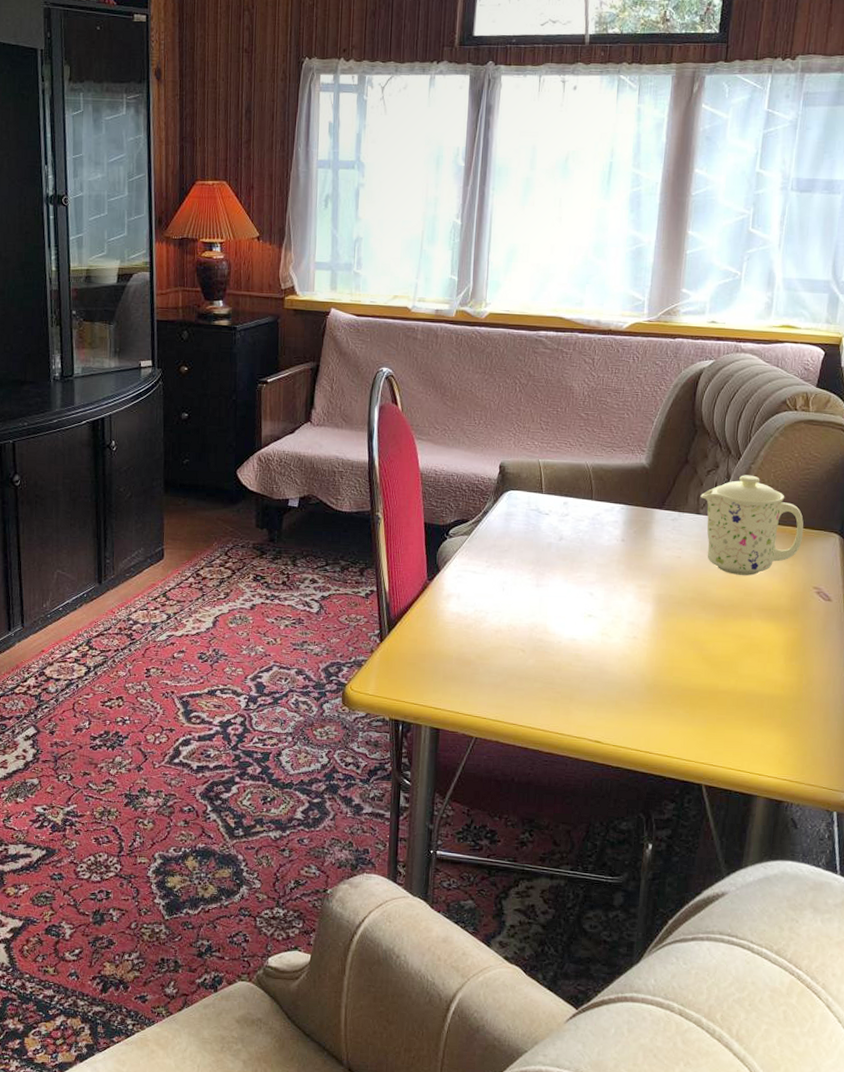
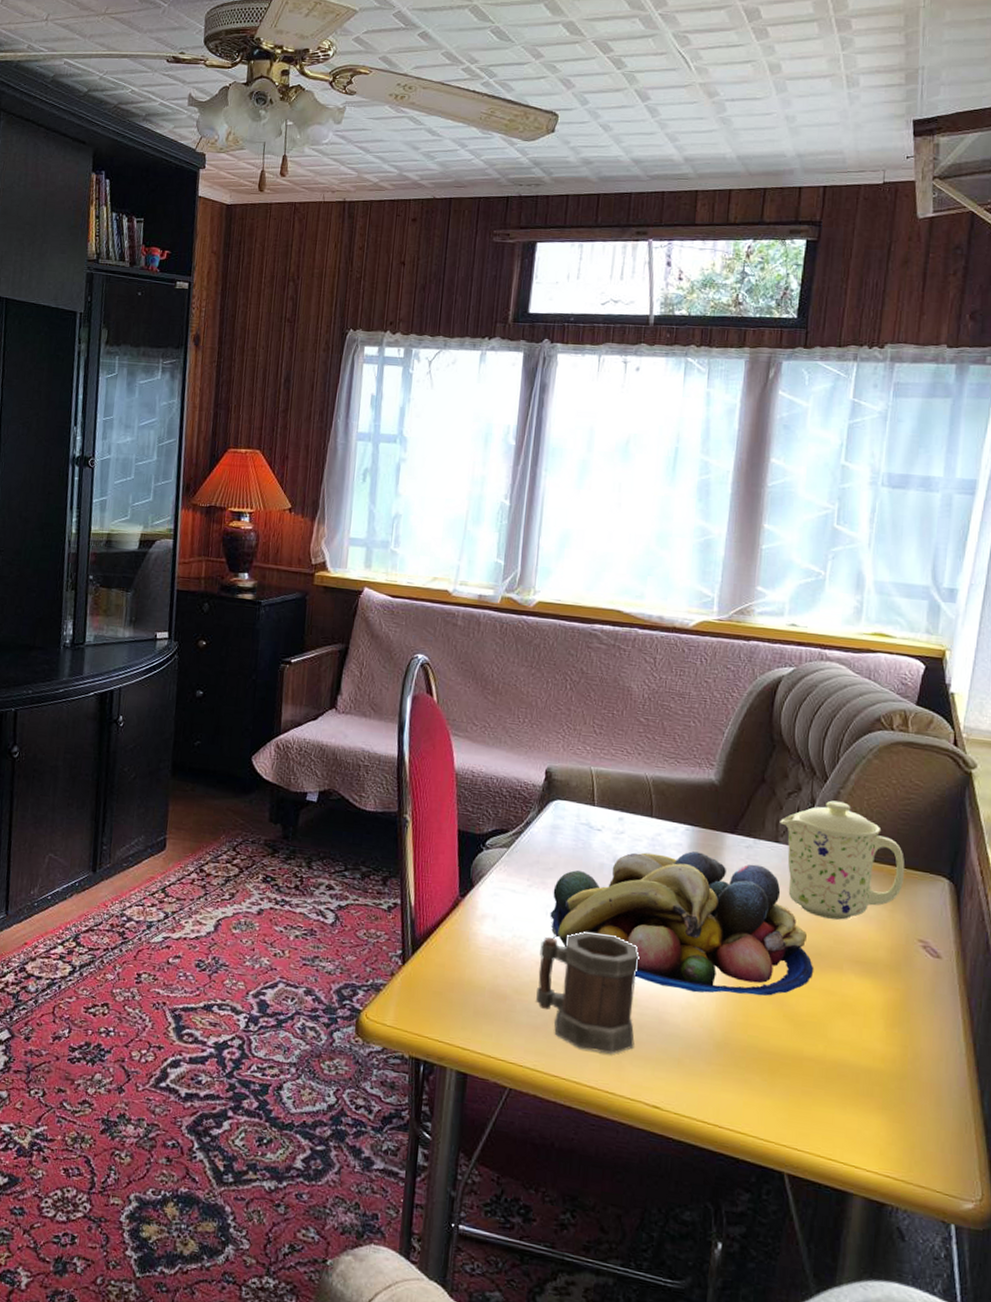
mug: none [496,601,583,702] -> present [536,931,640,1054]
fruit bowl: none [506,527,728,646] -> present [550,851,814,996]

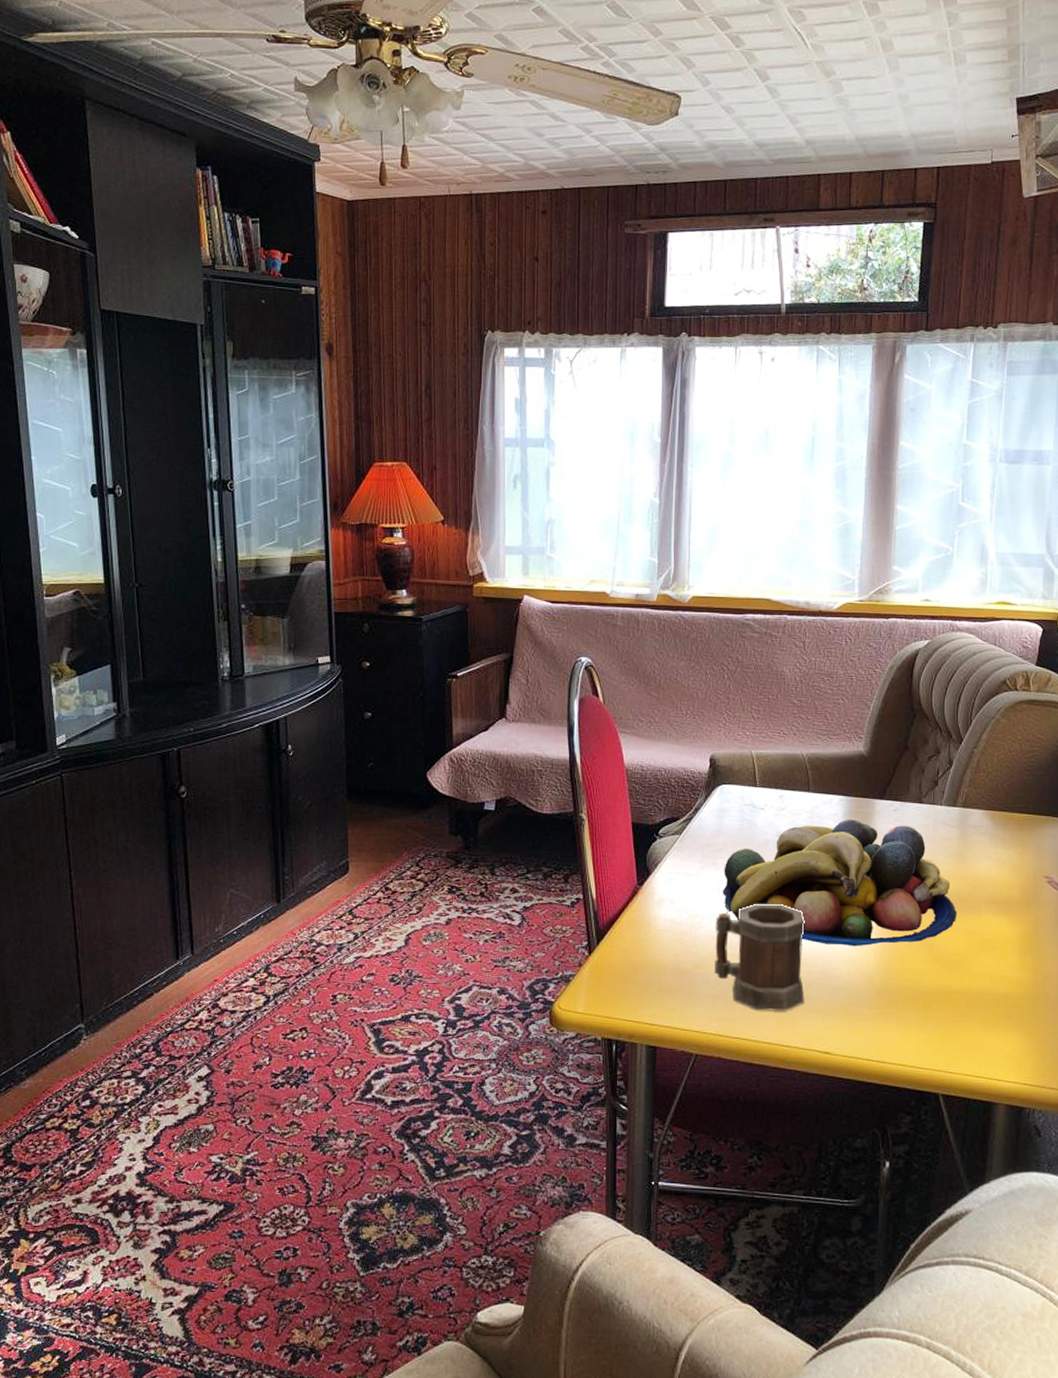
mug: present [780,800,905,920] -> none [922,760,1031,867]

